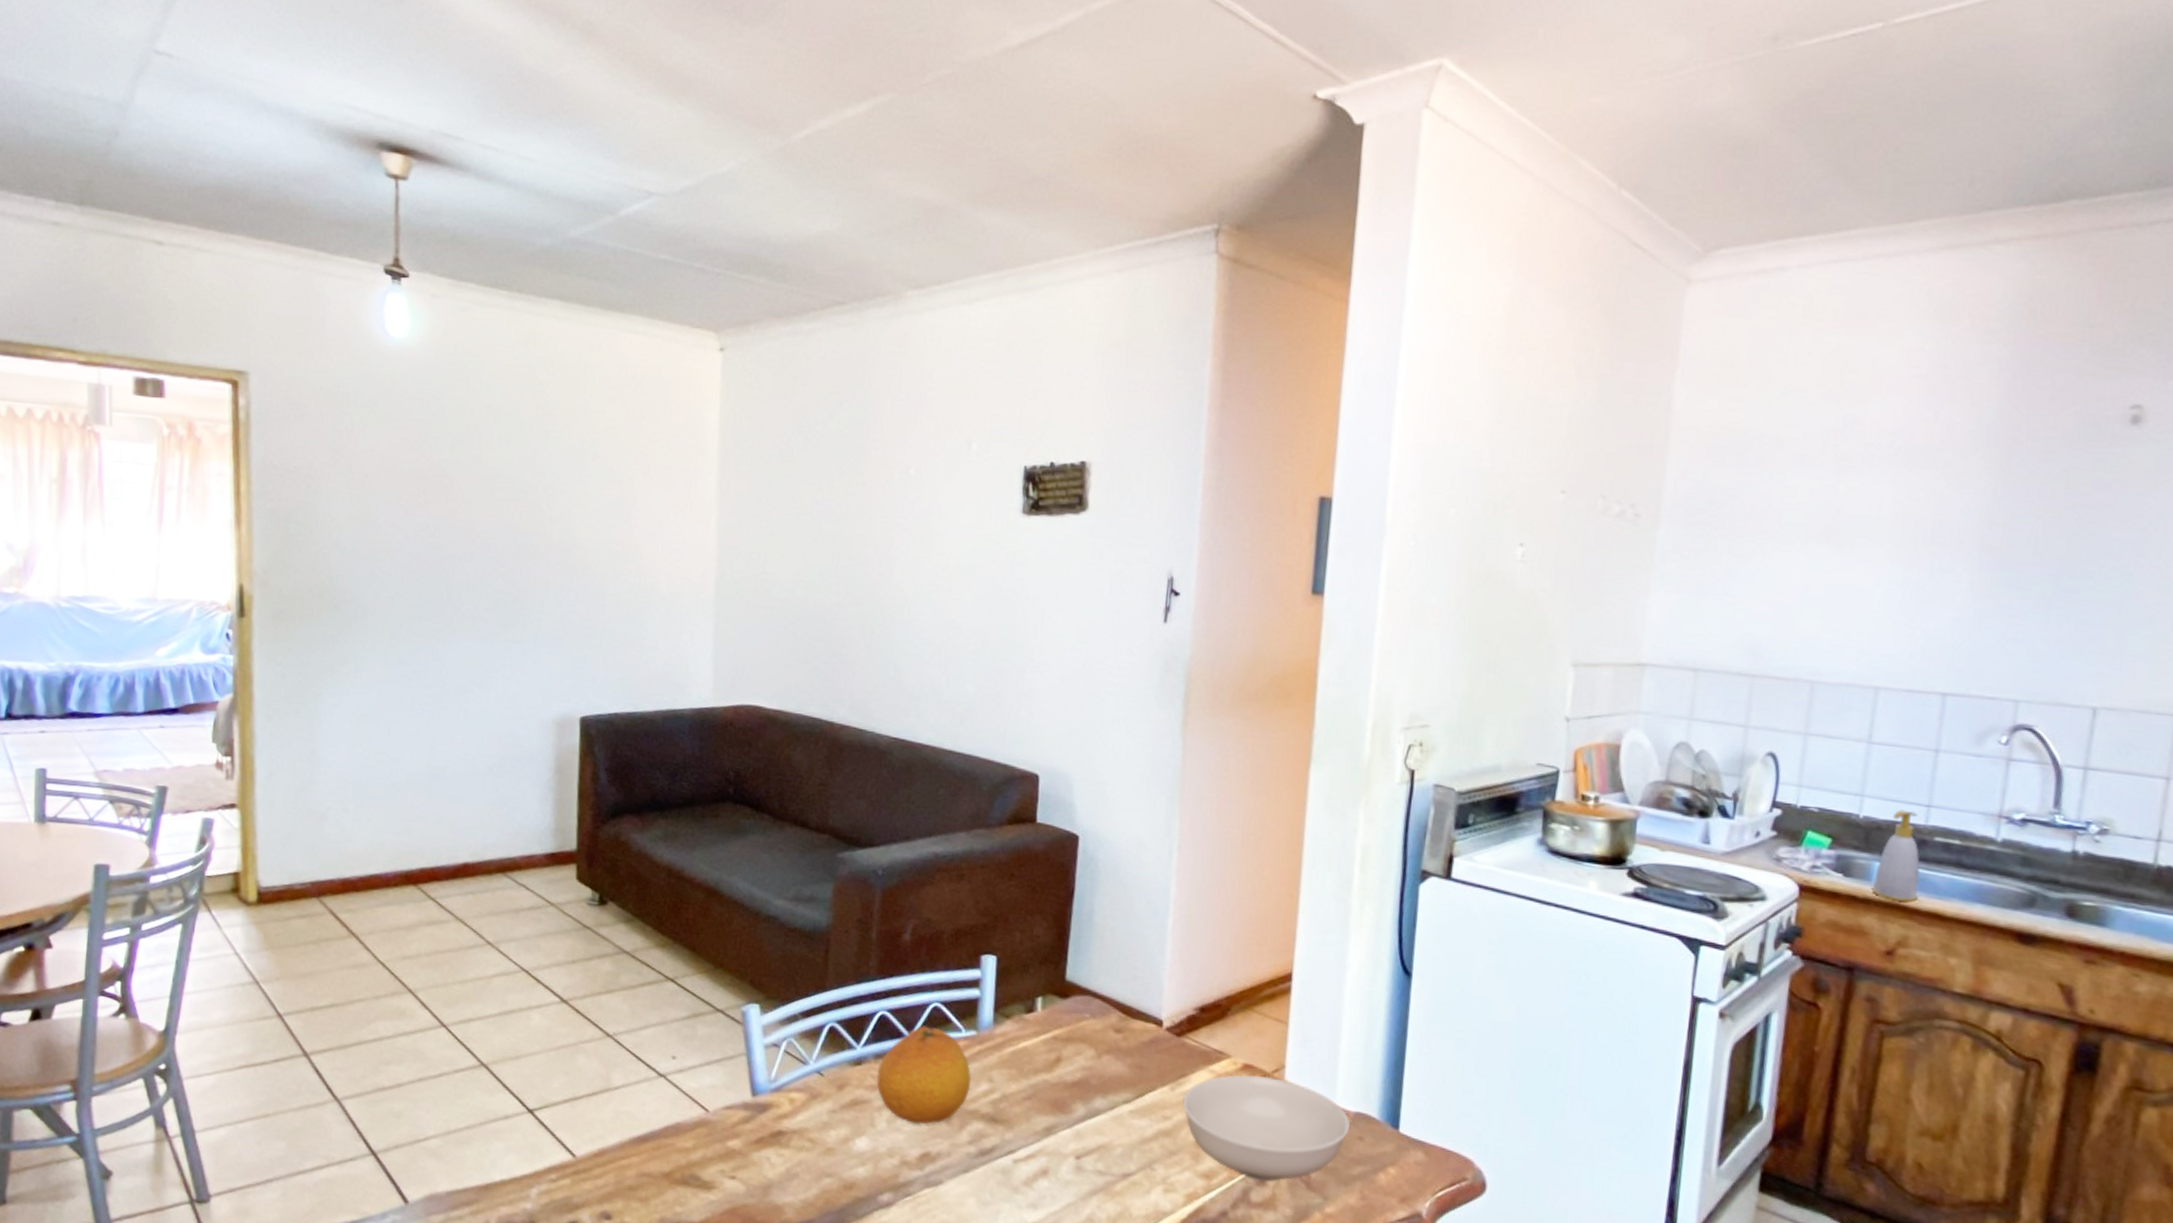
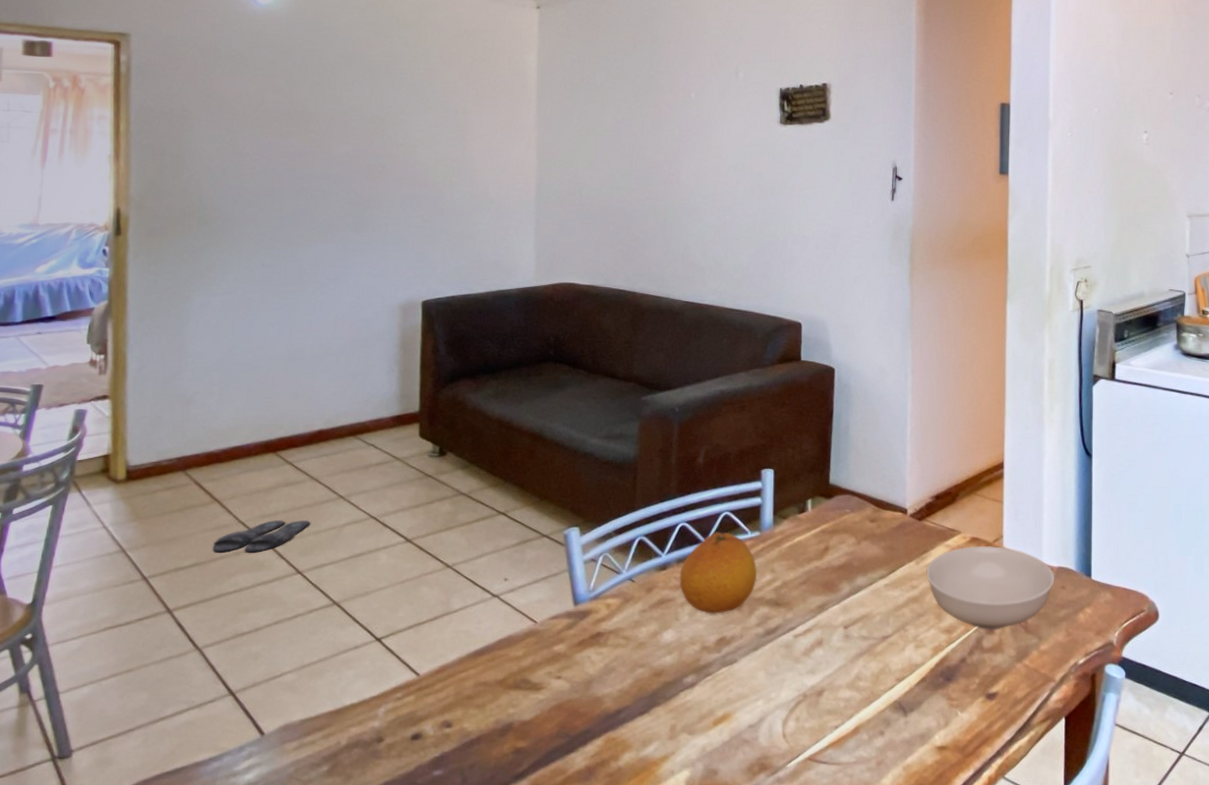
slippers: none [350,963,456,999] -> present [212,519,311,553]

